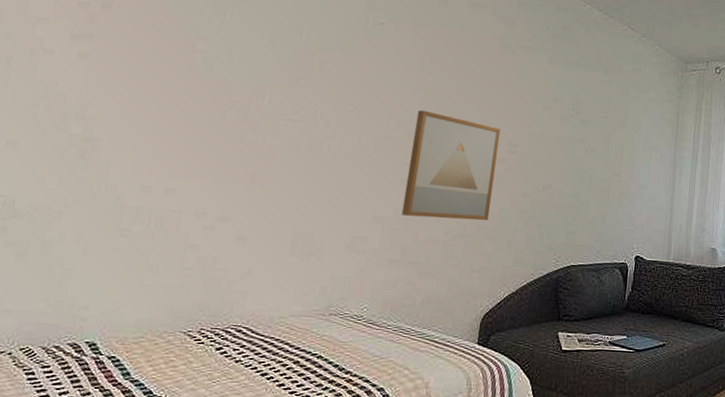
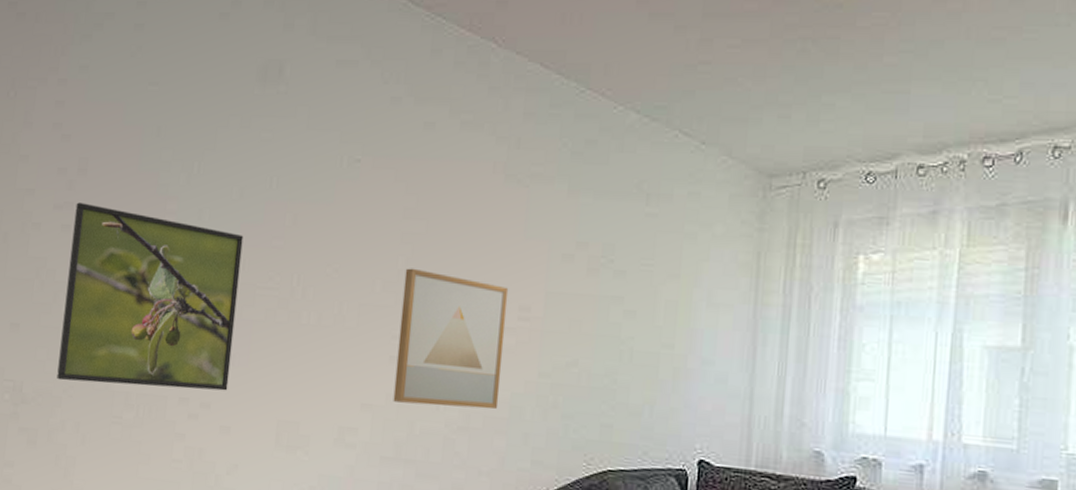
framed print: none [58,34,272,206] -> present [57,202,244,391]

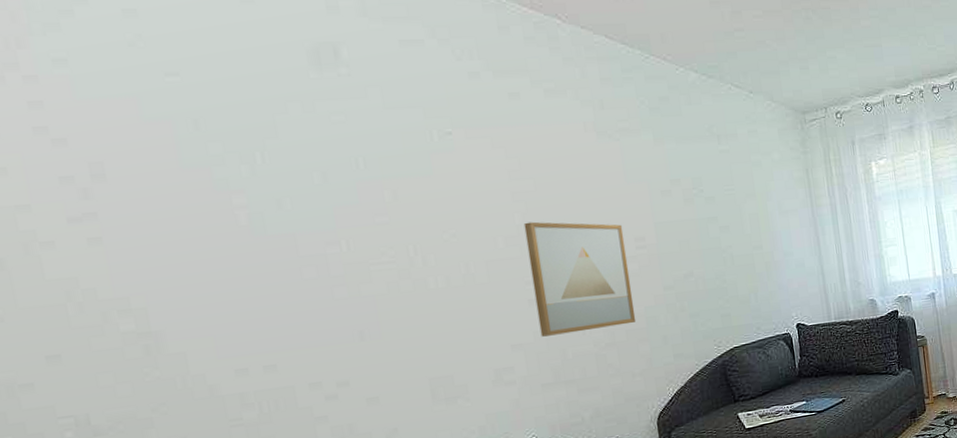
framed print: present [57,202,244,391] -> none [101,211,365,401]

